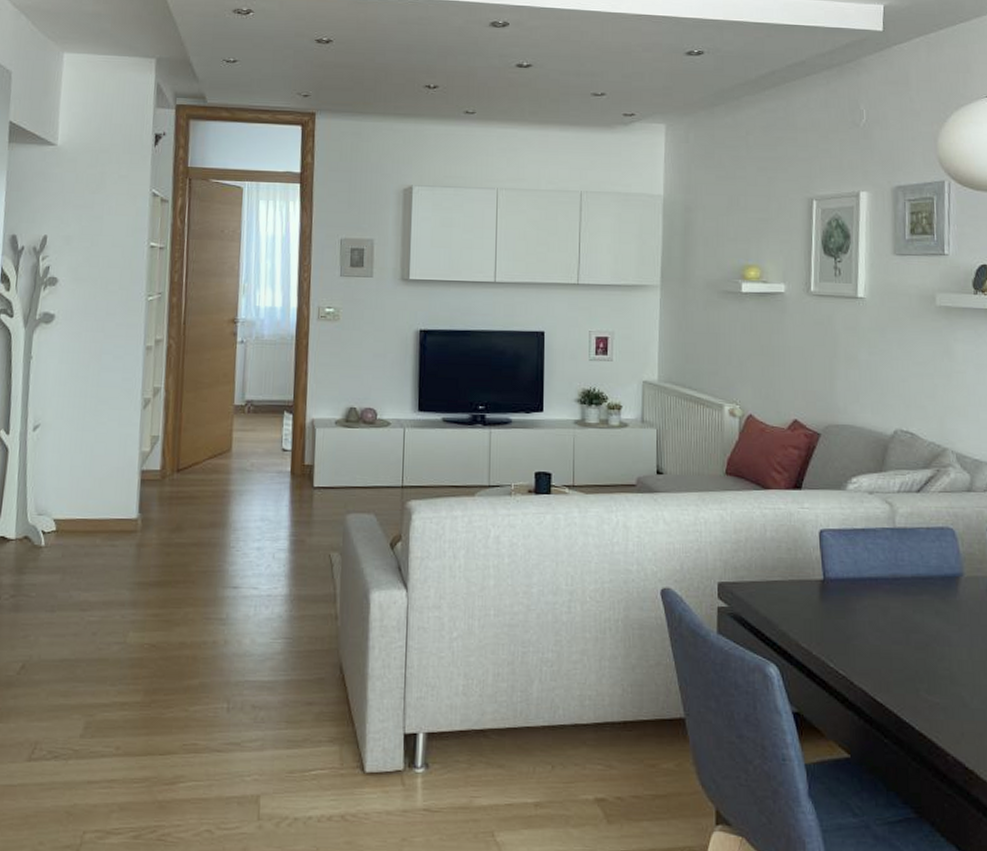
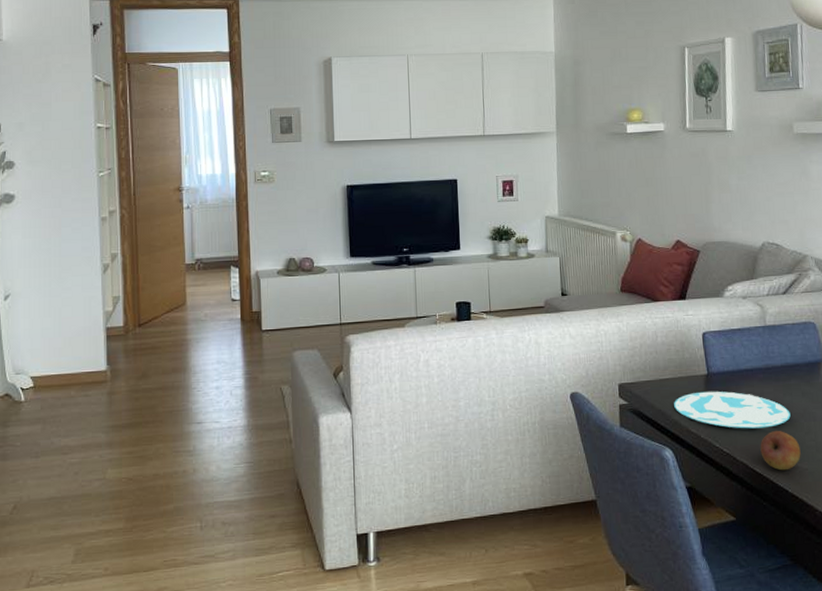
plate: none [782,599,921,650] -> present [674,391,791,429]
fruit: none [883,654,932,703] -> present [760,431,801,471]

